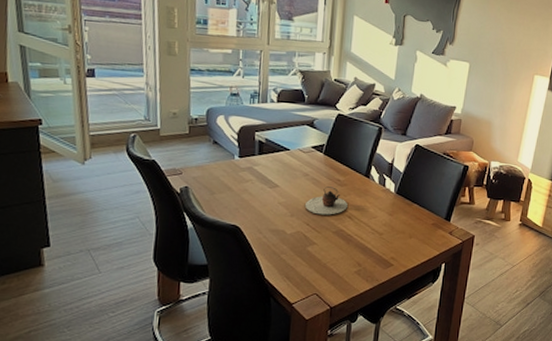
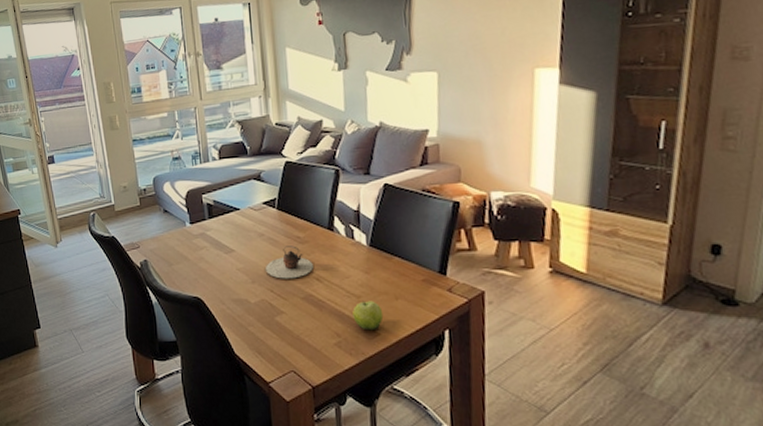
fruit: none [374,237,399,262] -> present [352,300,384,331]

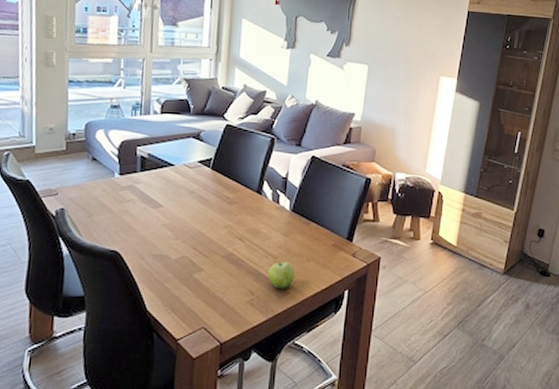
teapot: present [266,246,313,279] -> none [192,205,238,237]

